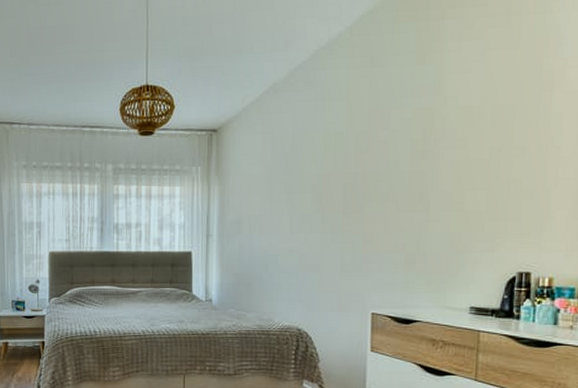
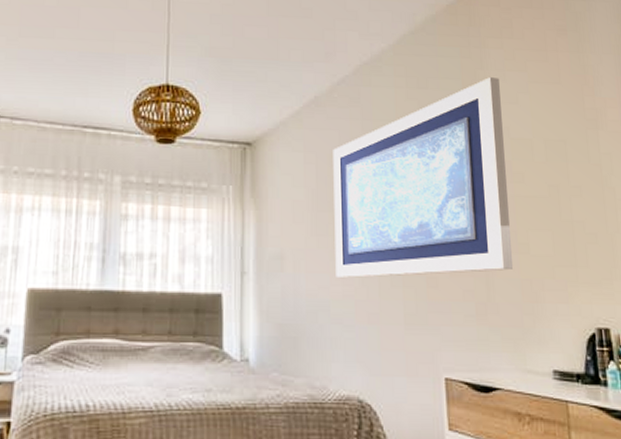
wall art: none [284,48,454,236] -> present [333,77,514,278]

